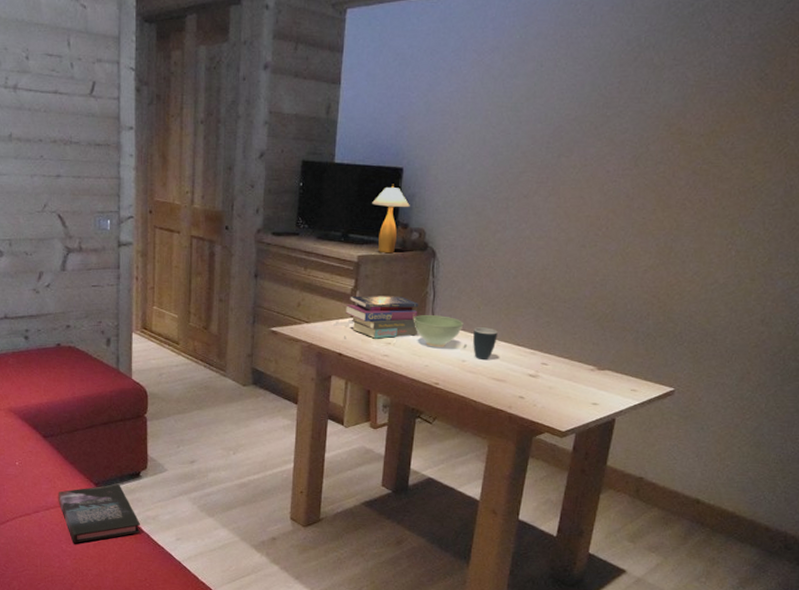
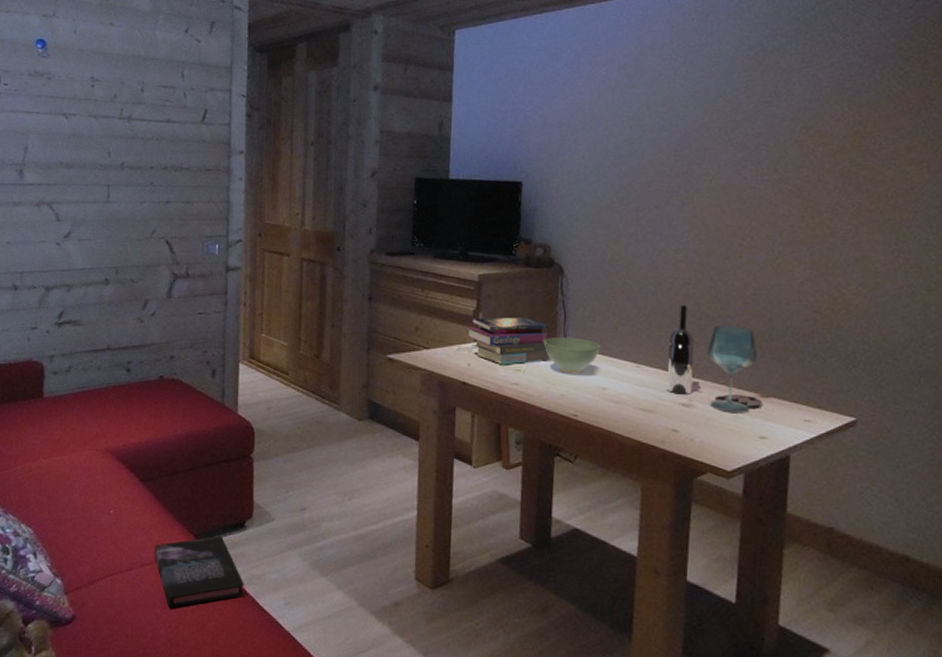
table lamp: present [372,184,410,254] -> none [491,198,532,272]
mug: present [473,327,498,359] -> none [612,350,640,387]
wine bottle: none [518,287,547,367] -> present [666,304,695,394]
wine glass: none [554,306,600,384] -> present [707,325,758,414]

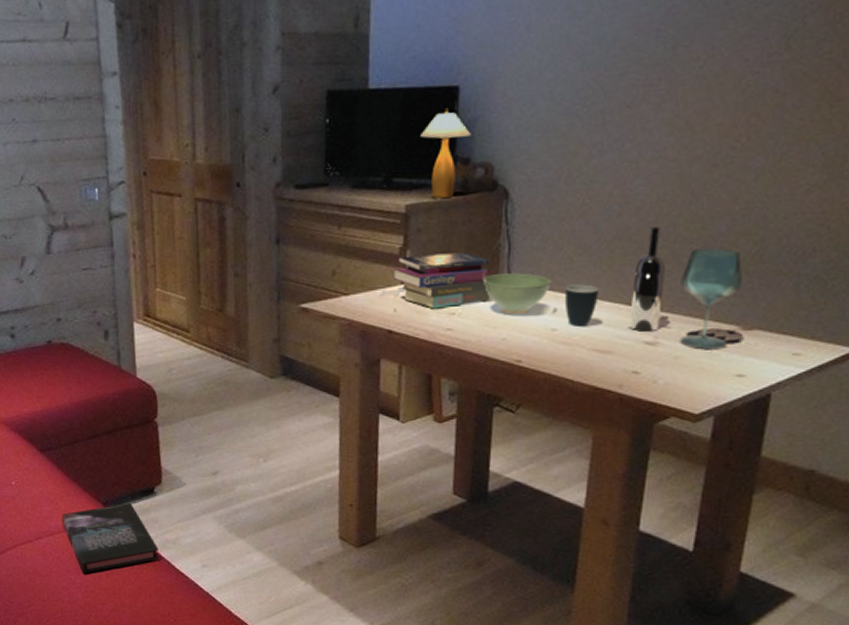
table lamp: none [491,198,532,272] -> present [420,108,471,199]
mug: none [612,350,640,387] -> present [565,284,598,326]

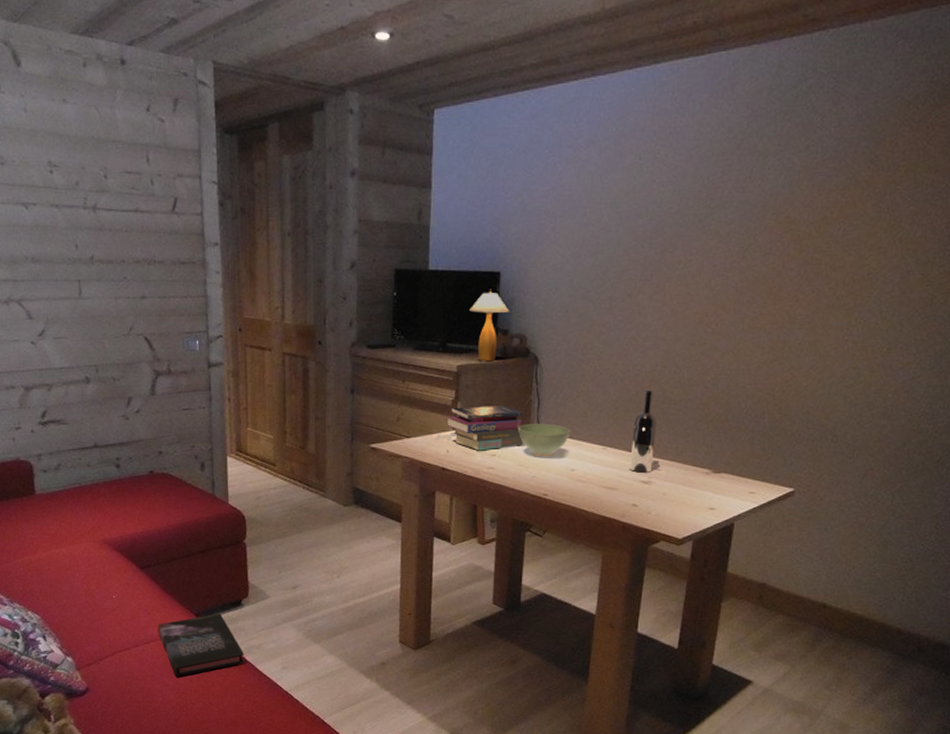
mug: present [565,284,598,326] -> none [582,434,607,468]
wine glass: present [680,248,744,350] -> none [667,408,714,488]

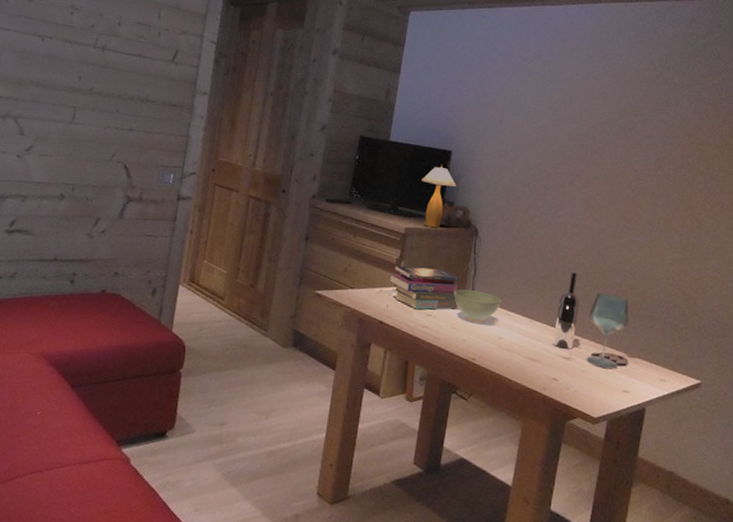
book: present [157,614,244,677] -> none [75,443,159,508]
wine glass: none [667,408,714,488] -> present [586,292,630,369]

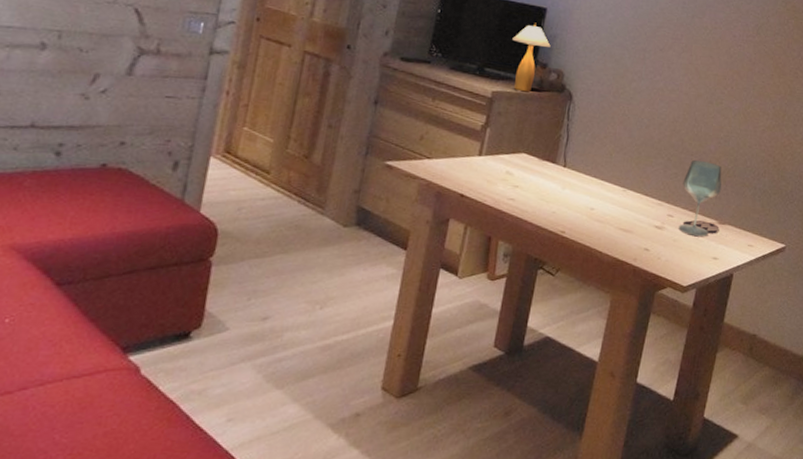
books: present [390,266,460,310] -> none [473,133,551,181]
bowl: present [453,289,502,323] -> none [544,158,595,194]
wine bottle: present [552,271,580,349] -> none [645,138,675,218]

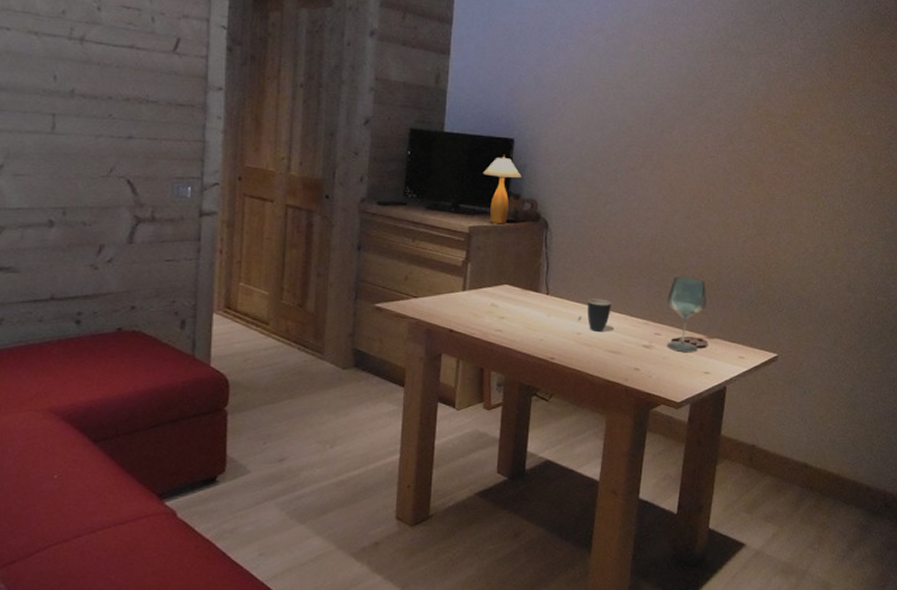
mug: none [602,174,628,209] -> present [588,299,611,331]

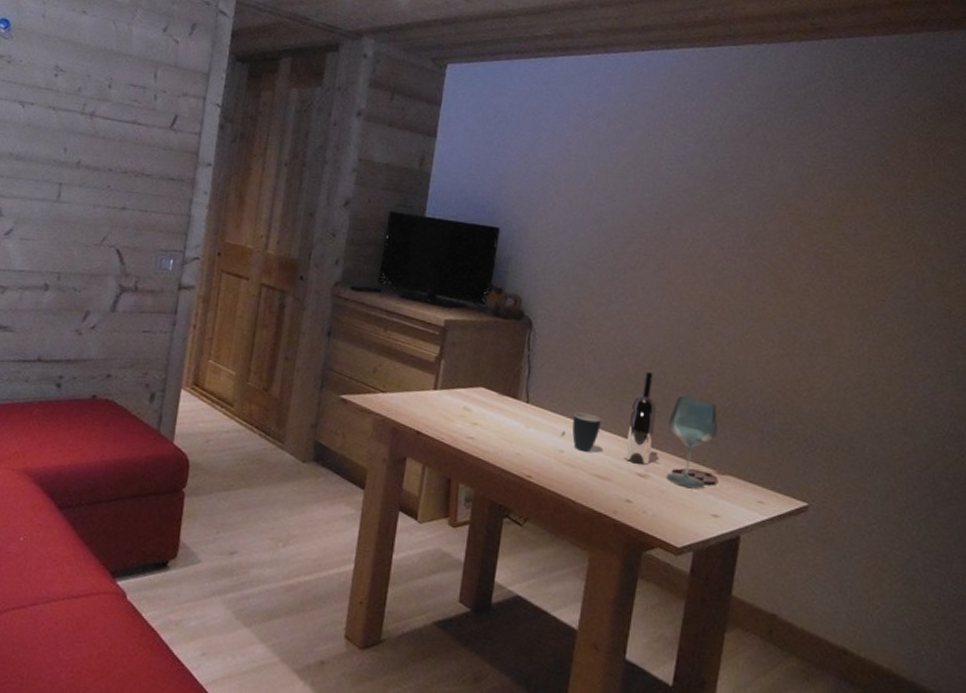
table lamp: present [483,154,522,224] -> none [464,244,505,320]
wine bottle: none [632,257,658,337] -> present [624,370,657,465]

